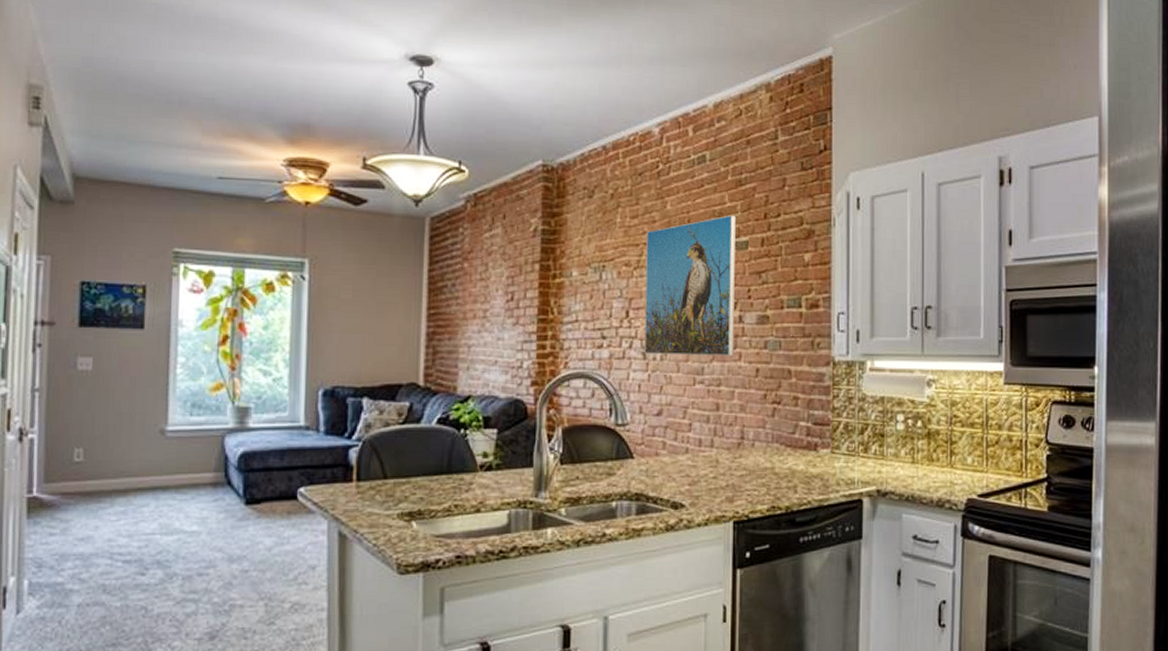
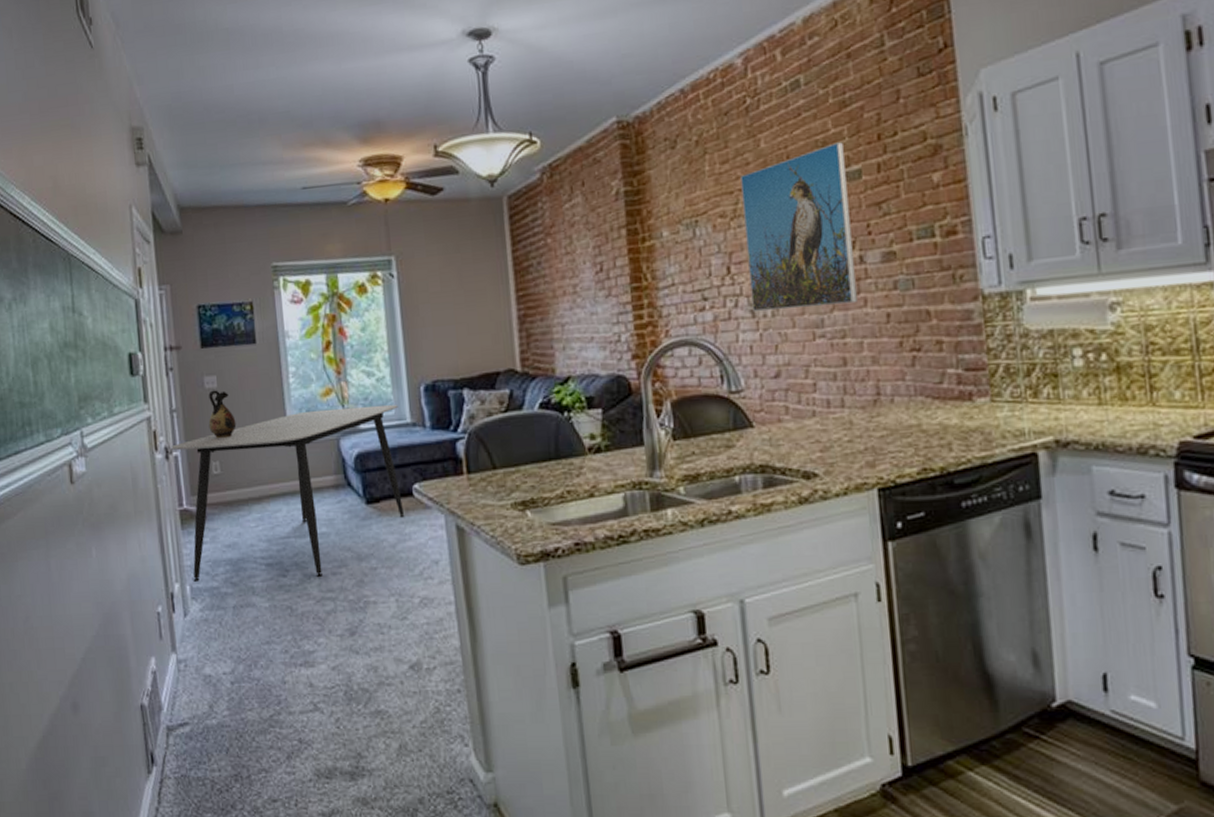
dining table: none [27,404,293,578] -> present [171,404,405,582]
ceramic jug: none [76,372,109,423] -> present [208,390,237,438]

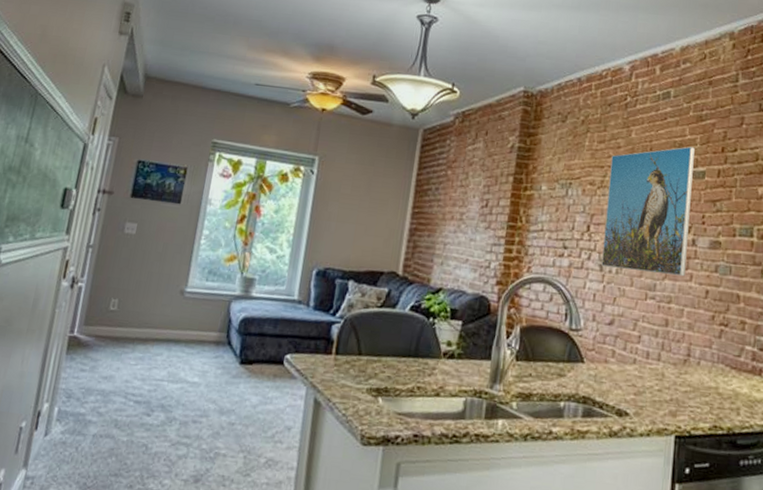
dining table: present [171,404,405,582] -> none [63,271,290,423]
ceramic jug: present [208,390,237,438] -> none [117,235,144,280]

